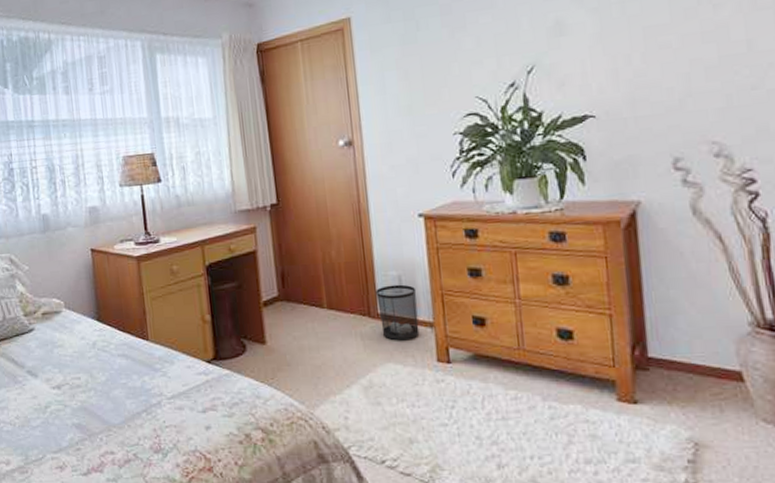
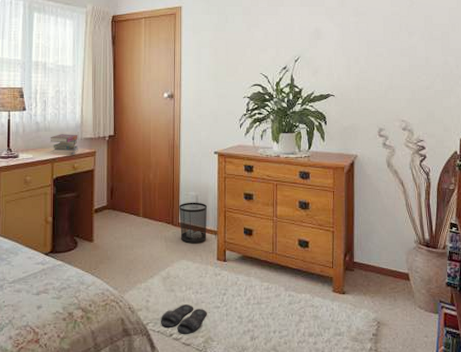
books: none [195,206,234,236] -> present [50,134,79,155]
slippers: none [367,422,430,461] -> present [161,304,207,334]

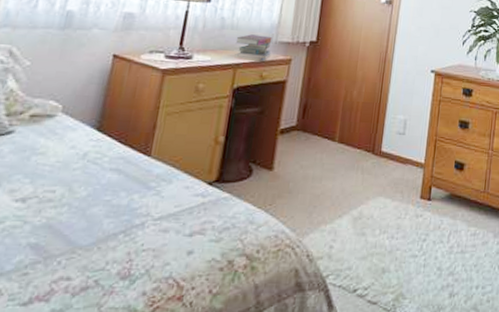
slippers: present [161,304,207,334] -> none [344,252,402,289]
waste bin: present [179,202,208,244] -> none [380,127,417,178]

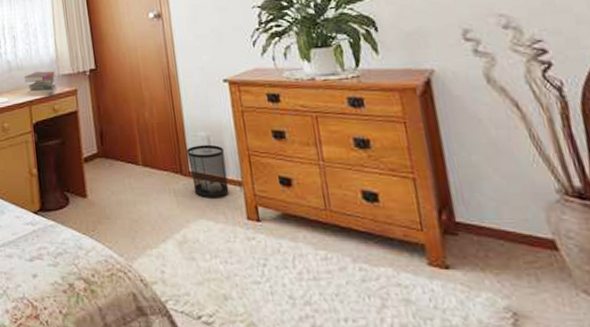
waste bin: none [380,127,417,178] -> present [187,144,229,198]

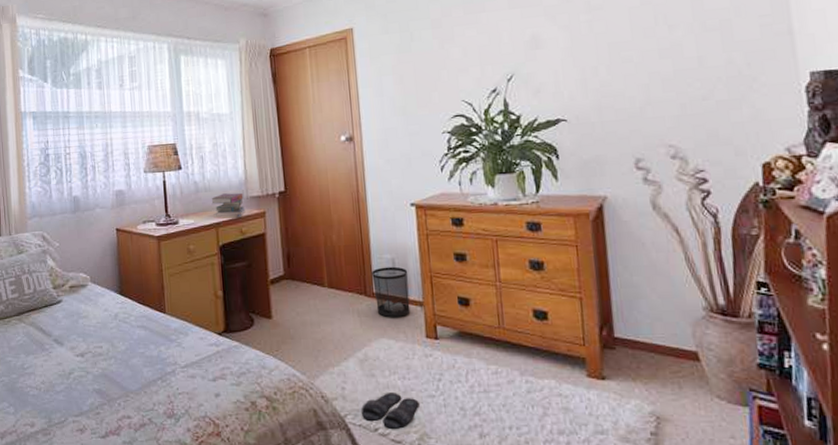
slippers: none [183,278,244,317] -> present [361,393,419,429]

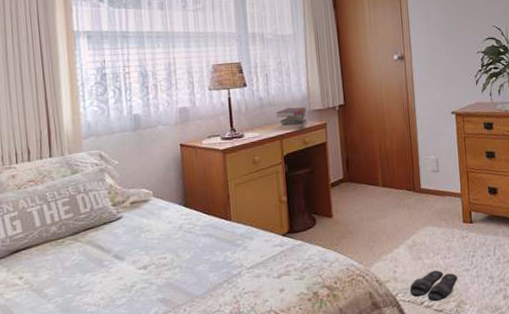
waste bin: present [372,266,411,318] -> none [419,165,451,209]

